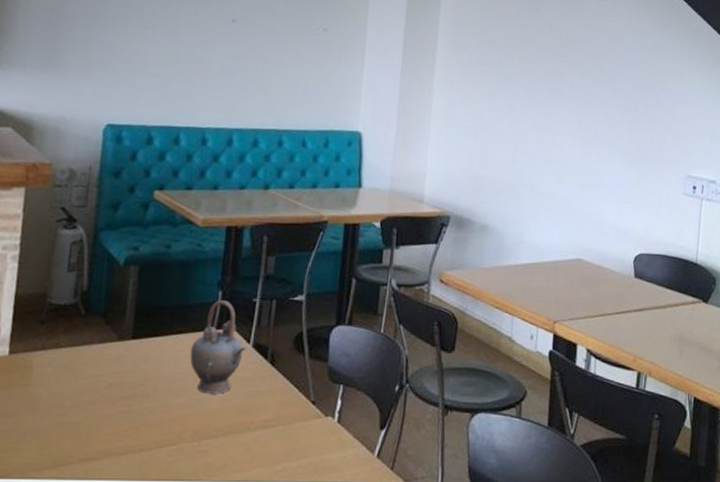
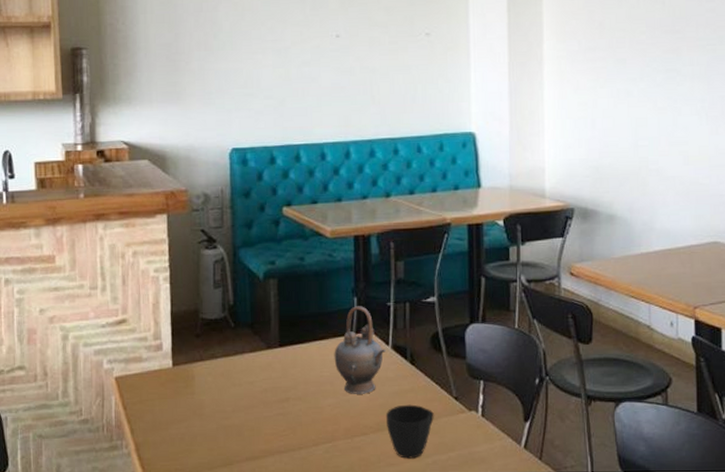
cup: none [237,407,289,465] -> present [385,404,434,459]

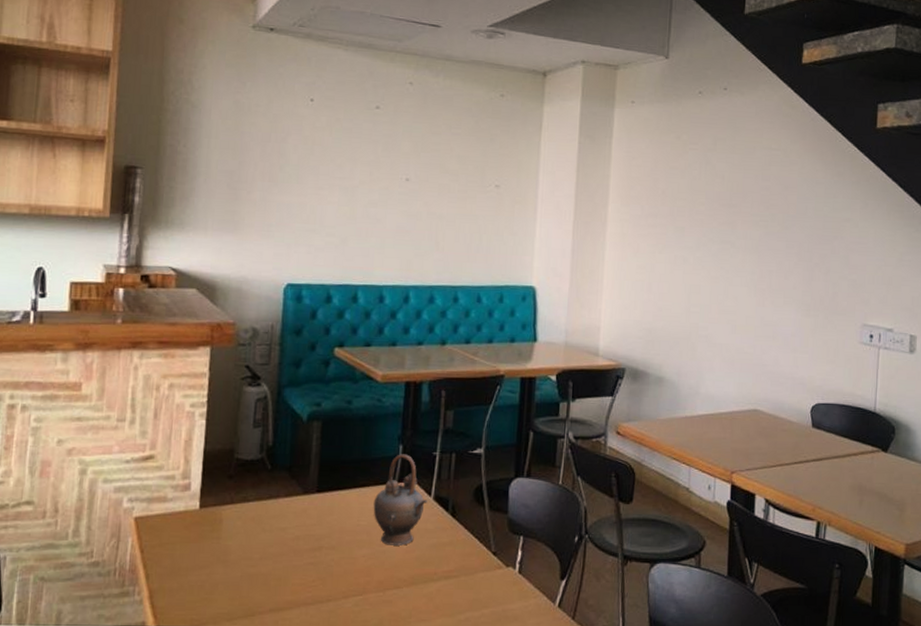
cup: present [385,404,434,459] -> none [421,558,471,615]

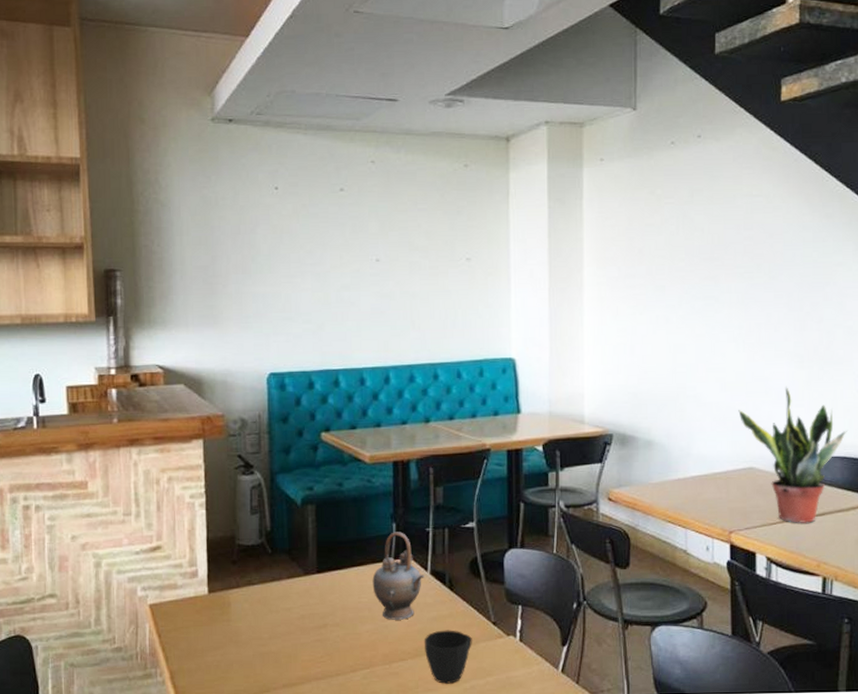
cup: none [421,558,471,615] -> present [424,630,472,684]
potted plant: none [746,332,848,468] -> present [738,386,849,524]

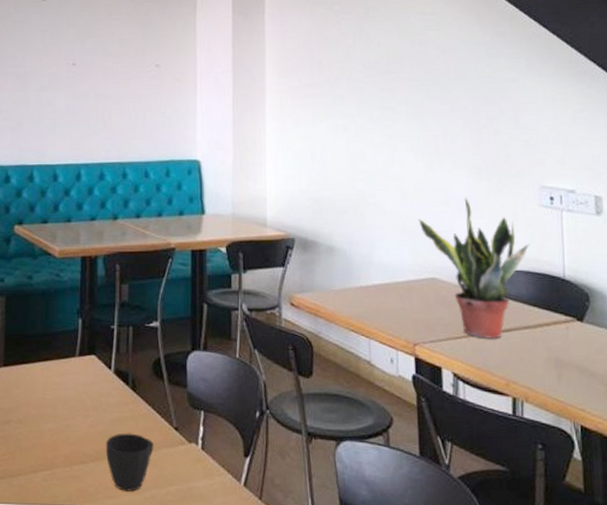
teapot: present [372,532,425,620] -> none [57,328,108,420]

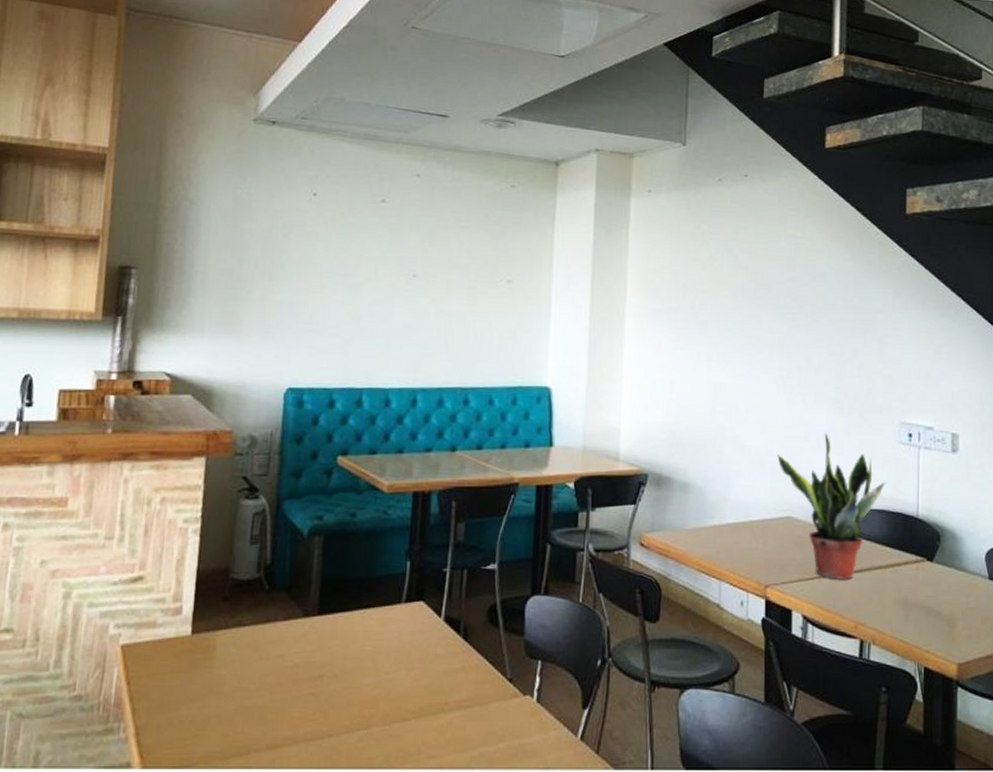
cup: present [105,433,154,492] -> none [430,686,485,750]

